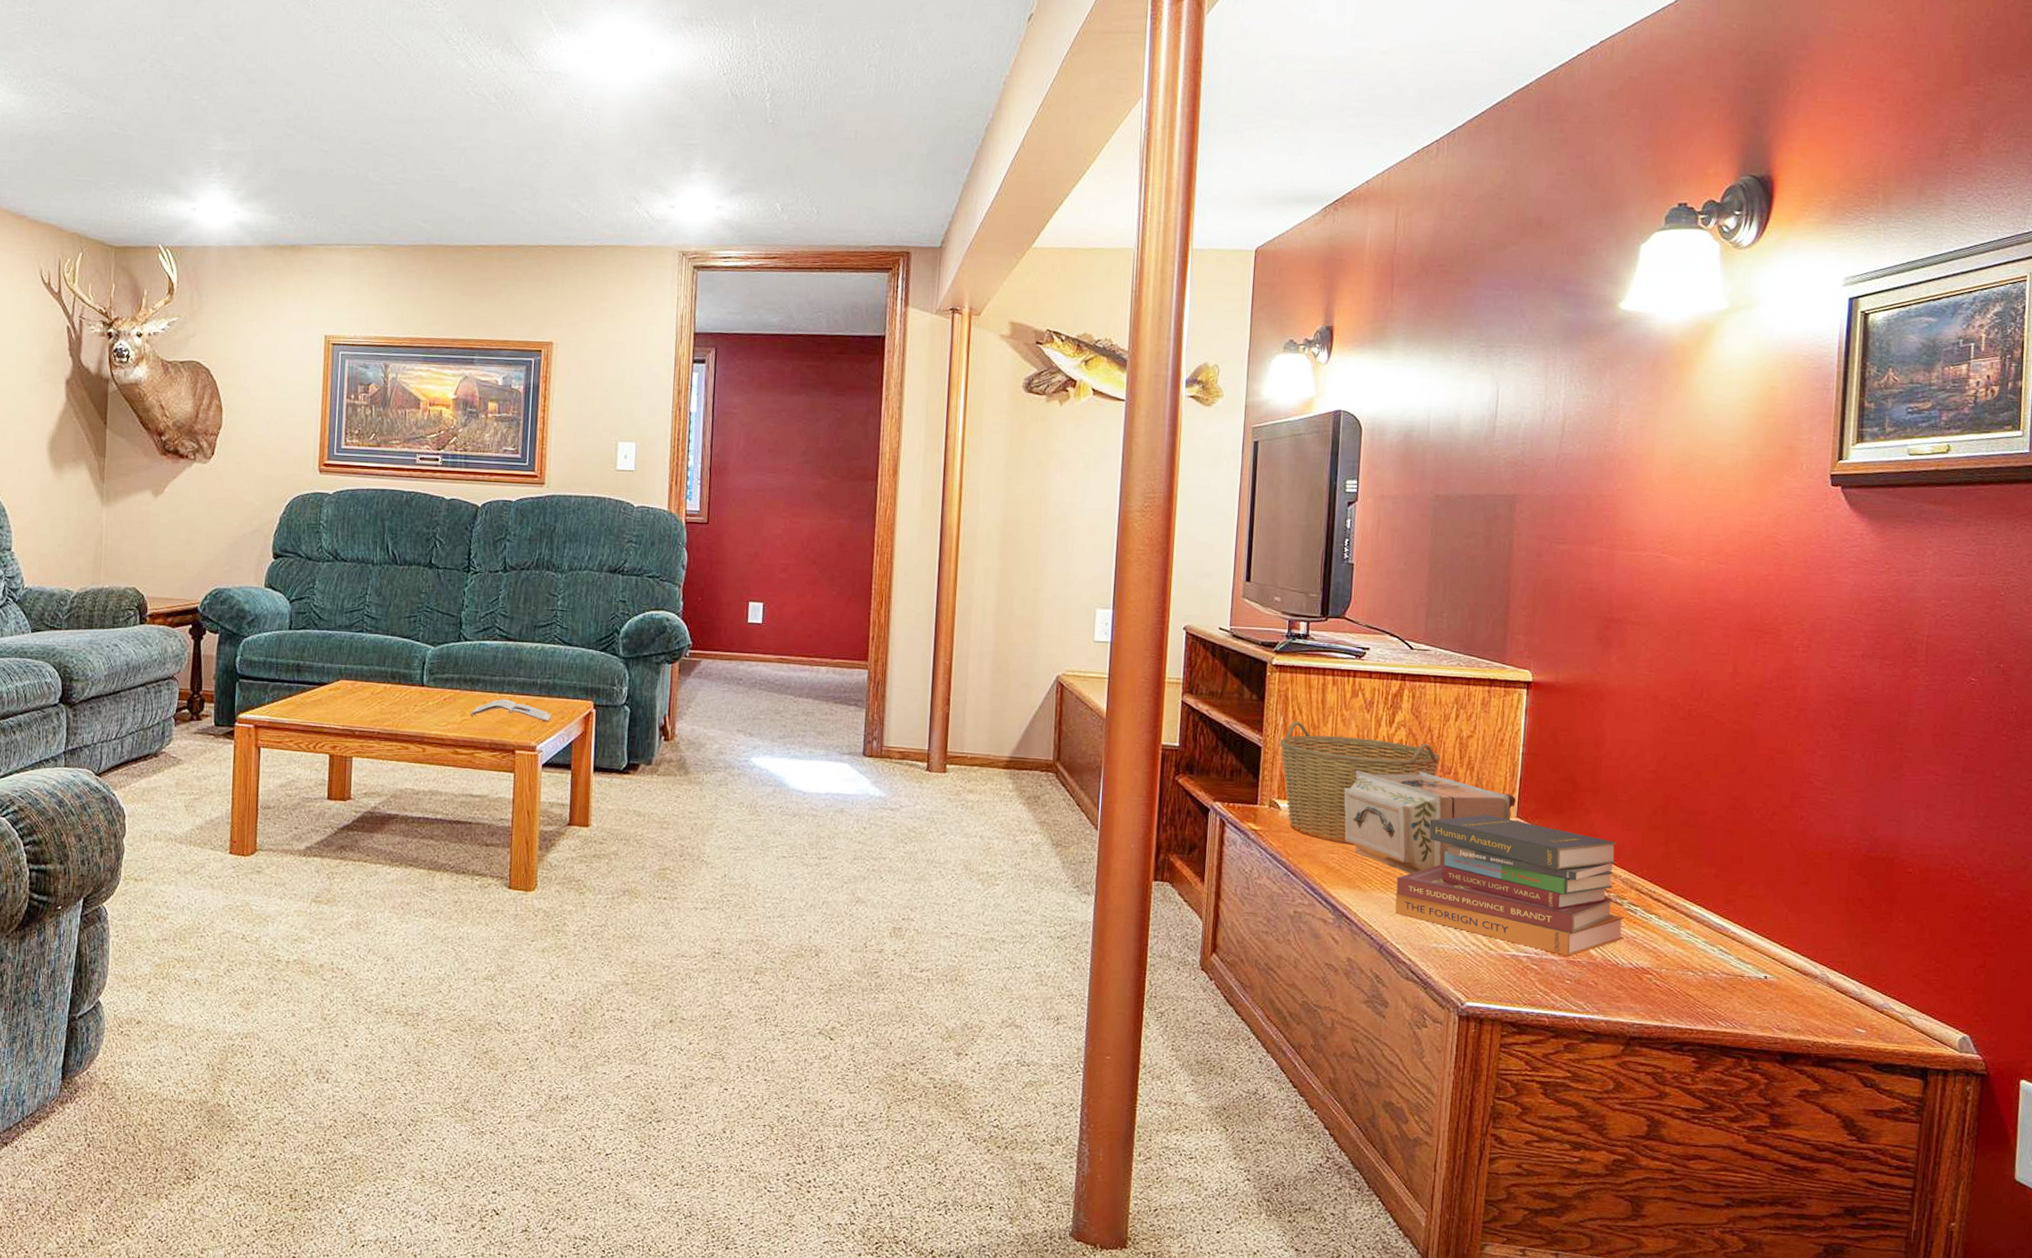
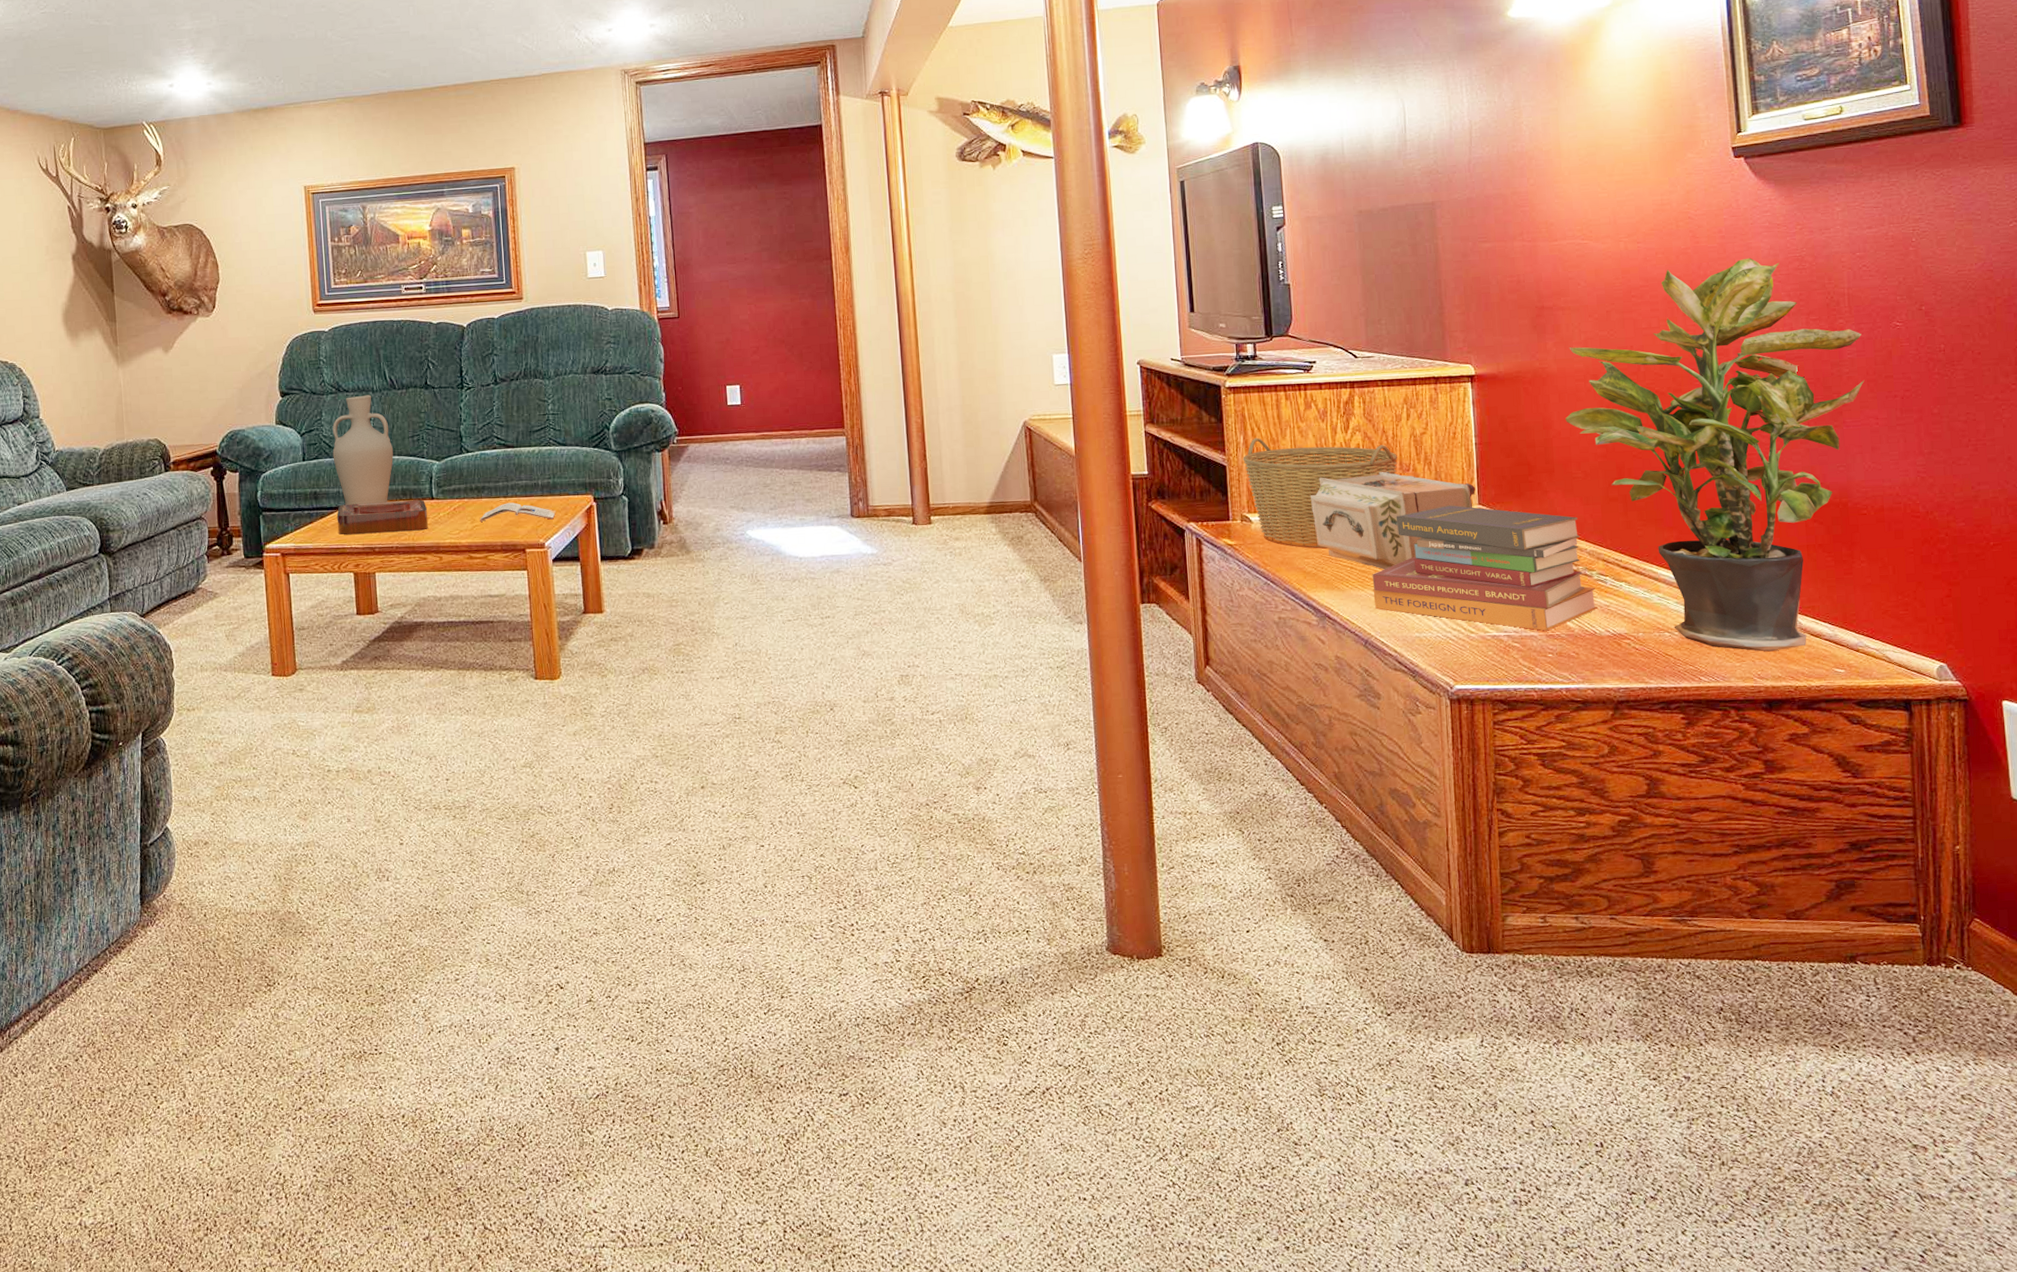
decorative tray: none [317,680,416,717] -> present [336,499,429,535]
vase: none [321,567,388,684] -> present [332,395,394,505]
potted plant: none [1618,592,1935,1004] -> present [1565,258,1865,652]

